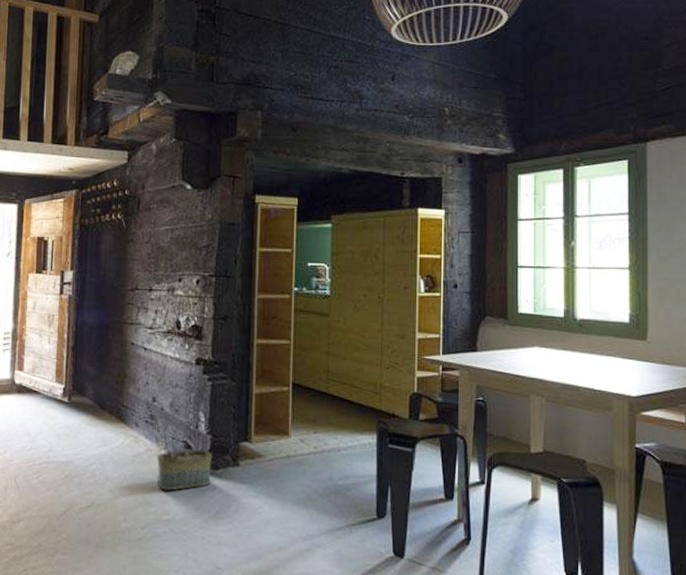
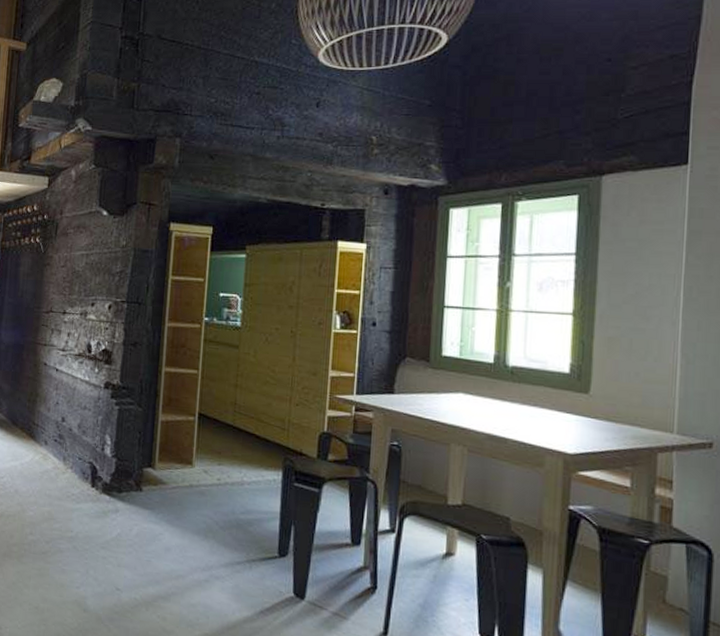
basket: present [157,416,213,491] -> none [63,437,117,510]

